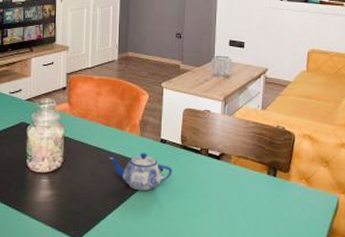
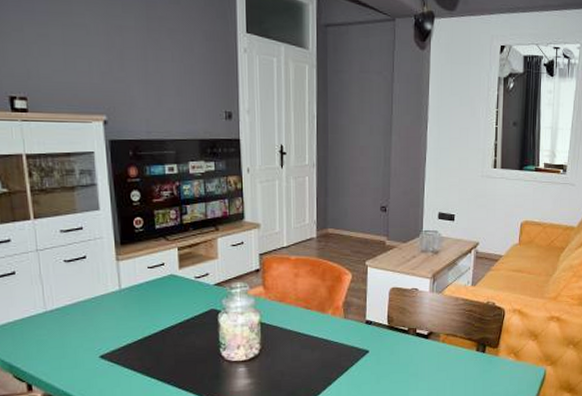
teapot: present [109,153,173,191] -> none [311,335,379,374]

